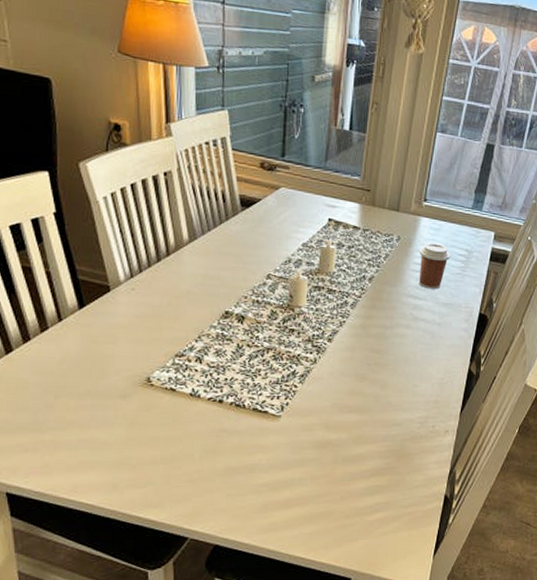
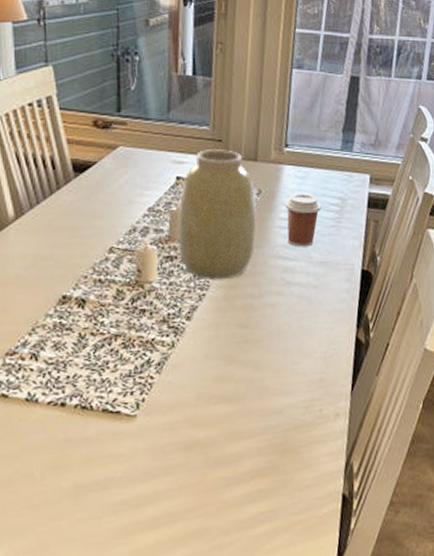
vase: none [325,197,395,311] -> present [177,149,257,280]

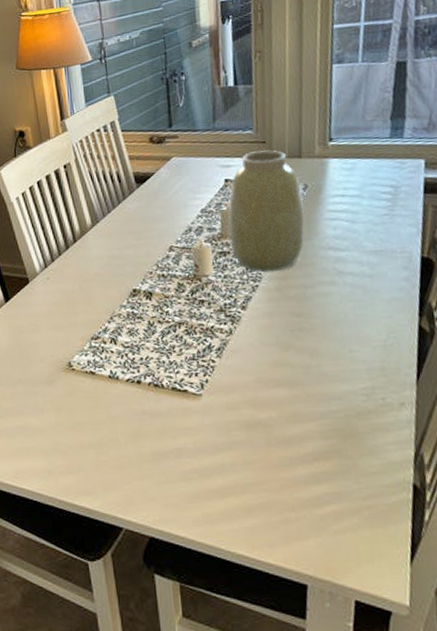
coffee cup: present [285,193,321,247] -> none [332,184,372,238]

